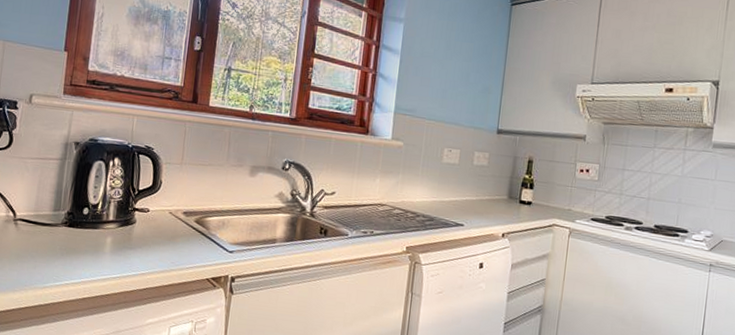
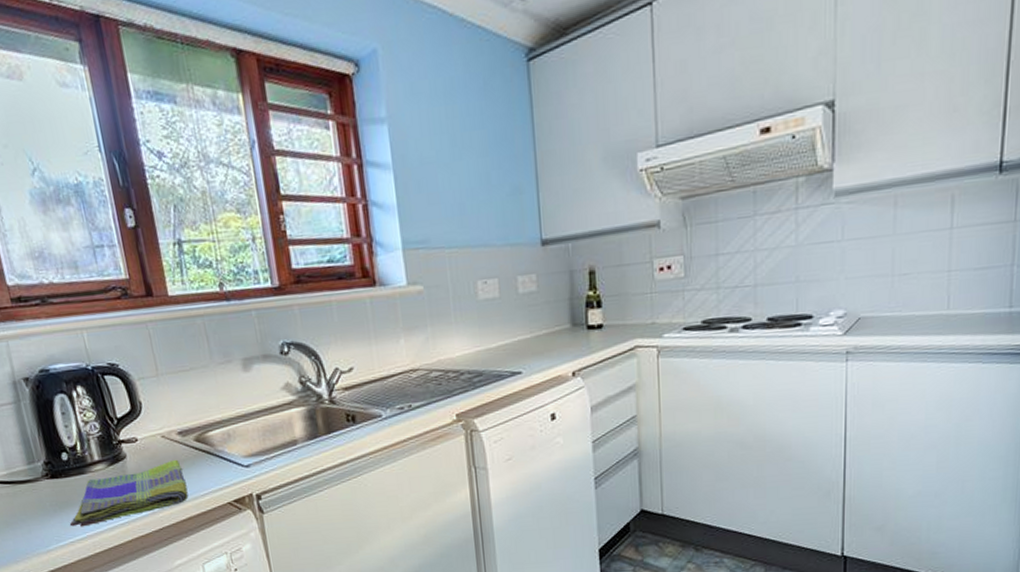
dish towel: none [70,233,178,273] -> present [69,459,188,527]

